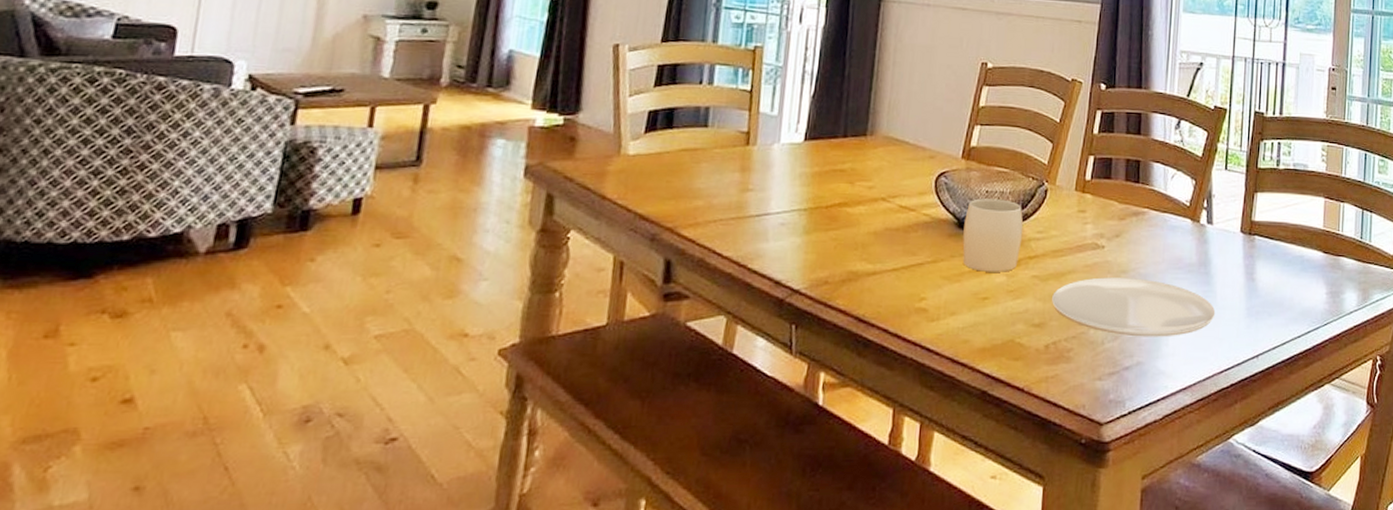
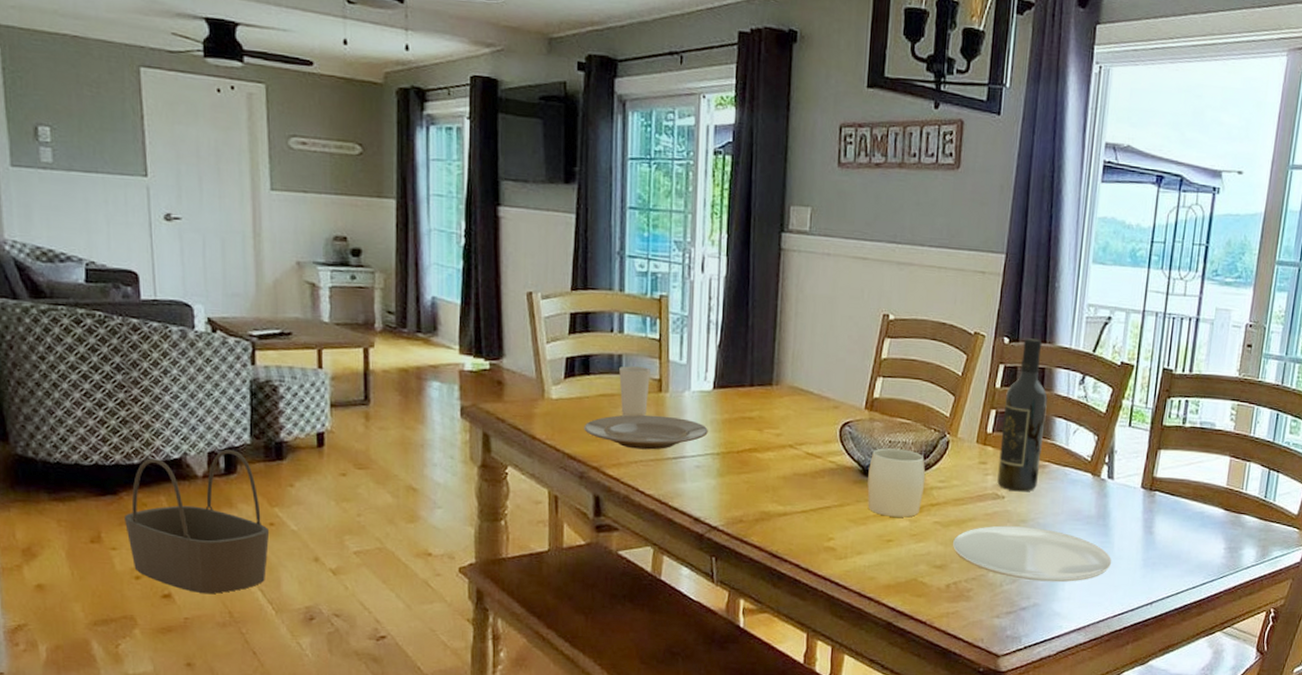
basket: none [93,219,276,396] -> present [123,449,270,594]
plate: none [660,169,796,208] -> present [584,414,708,450]
cup: none [703,118,739,173] -> present [619,366,650,417]
wine bottle: none [1096,84,1145,241] -> present [997,338,1048,492]

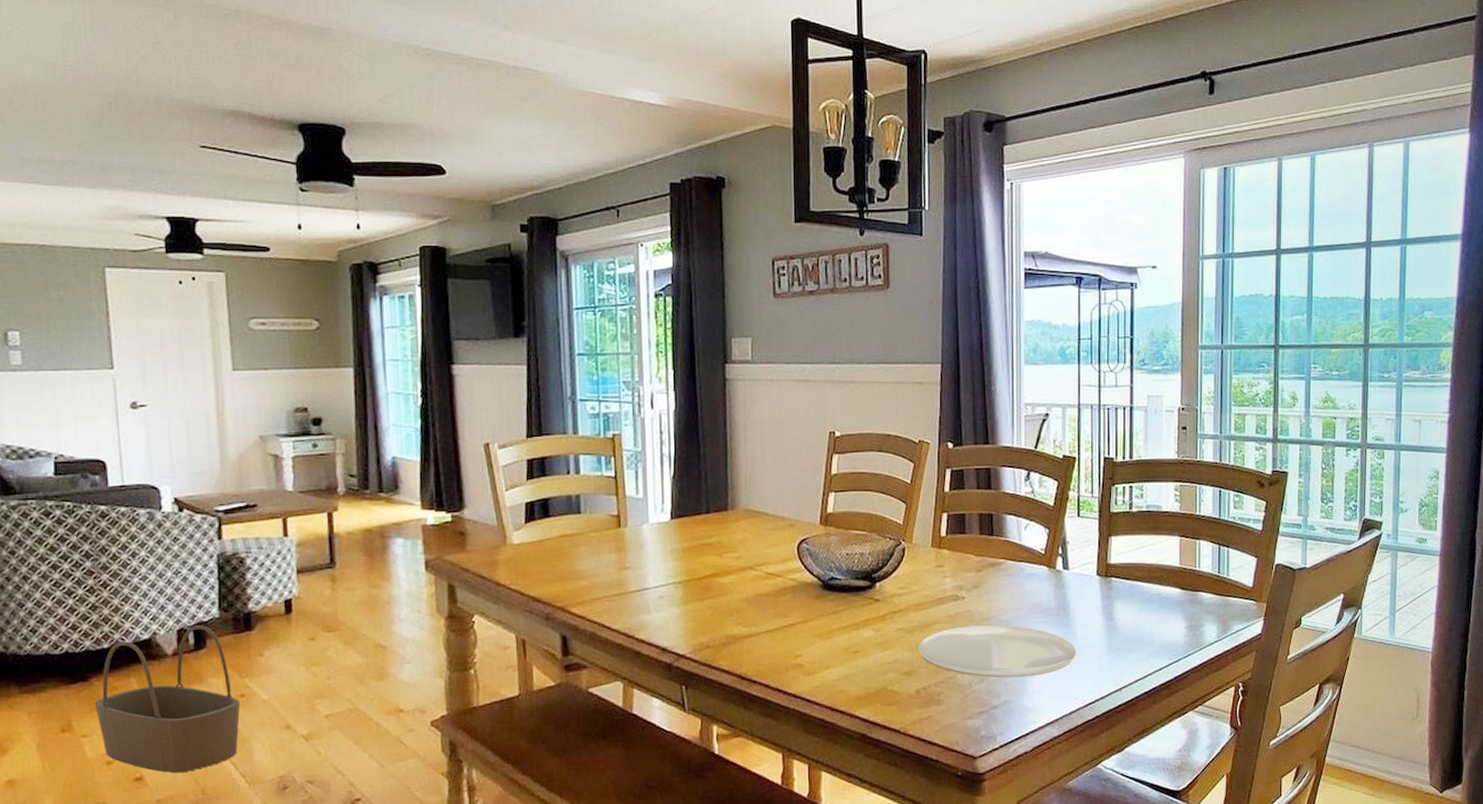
plate: present [584,414,708,450] -> none [547,550,669,586]
cup: present [619,366,650,417] -> none [578,505,609,555]
mug: present [867,448,926,518] -> none [829,560,885,628]
wine bottle: present [997,338,1048,492] -> none [955,441,996,591]

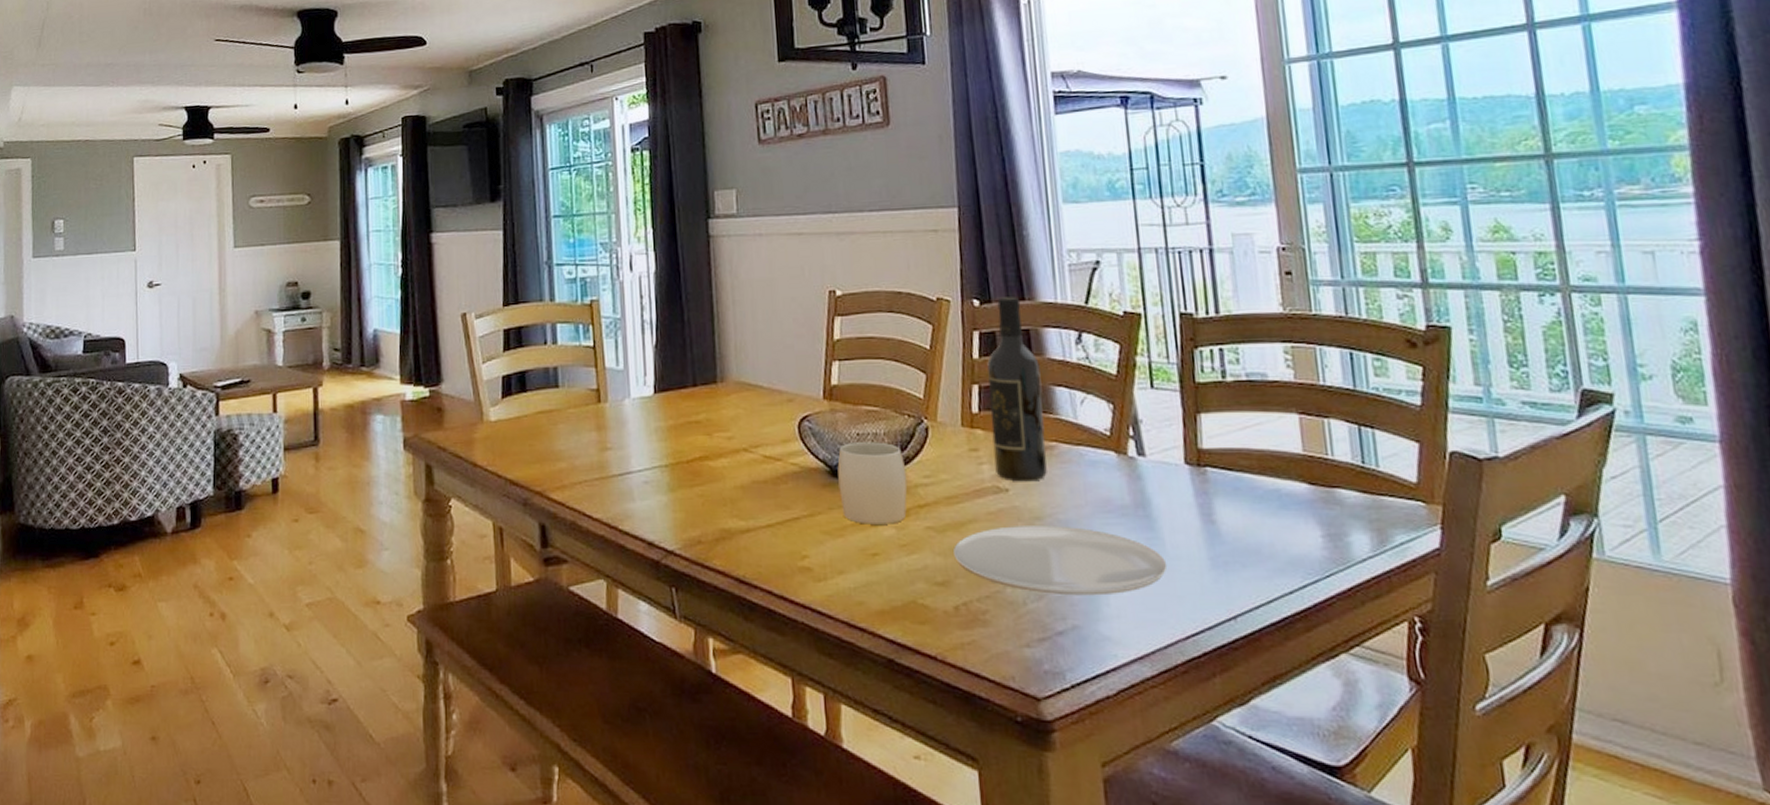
basket: present [94,624,241,773] -> none [103,502,229,659]
mug: none [829,560,885,628] -> present [837,442,908,525]
wine bottle: none [955,441,996,591] -> present [987,296,1047,482]

